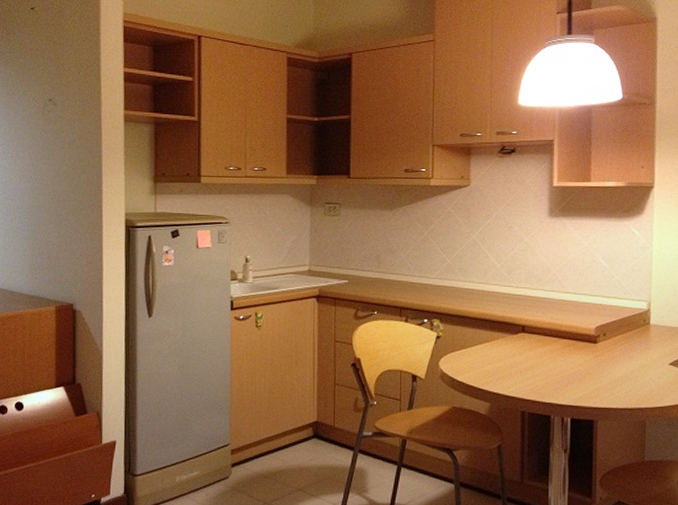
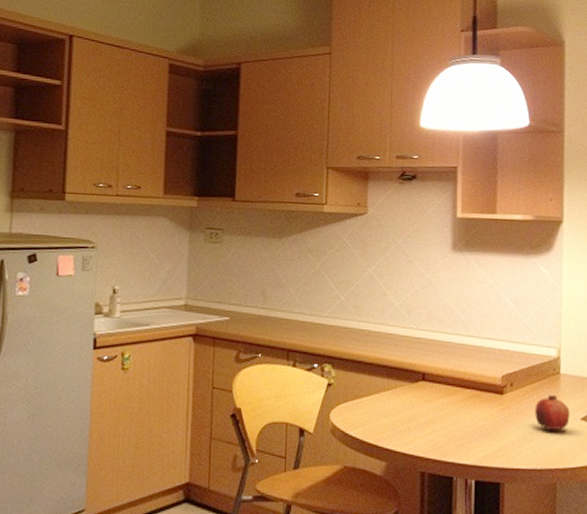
fruit: none [626,343,659,375] -> present [535,395,570,431]

